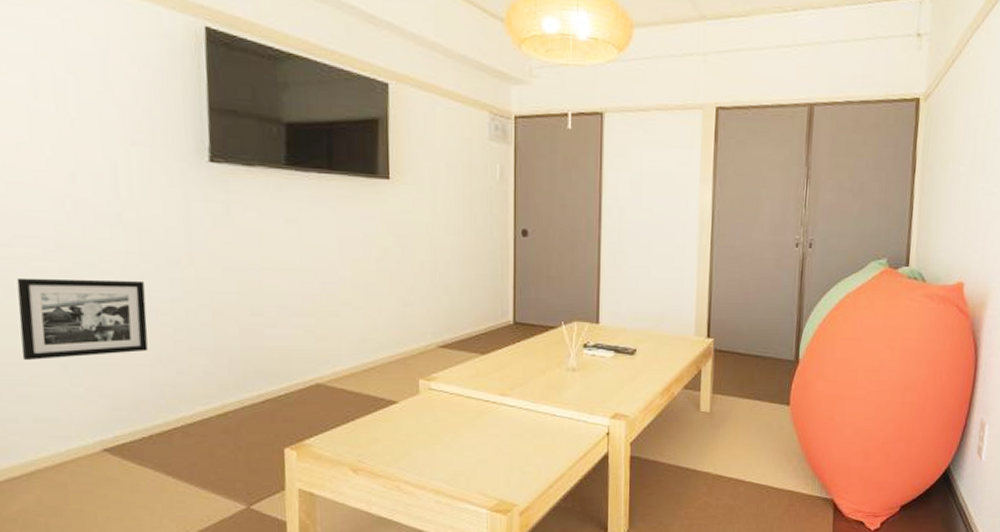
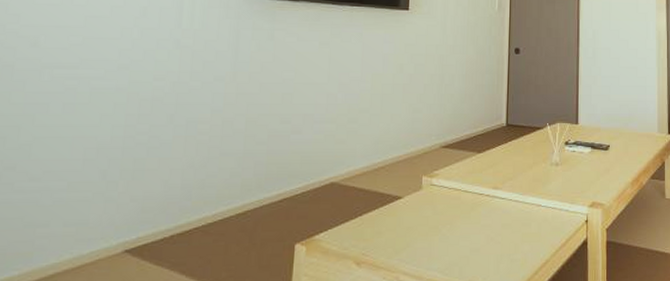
picture frame: present [16,277,148,361] -> none [66,94,190,169]

